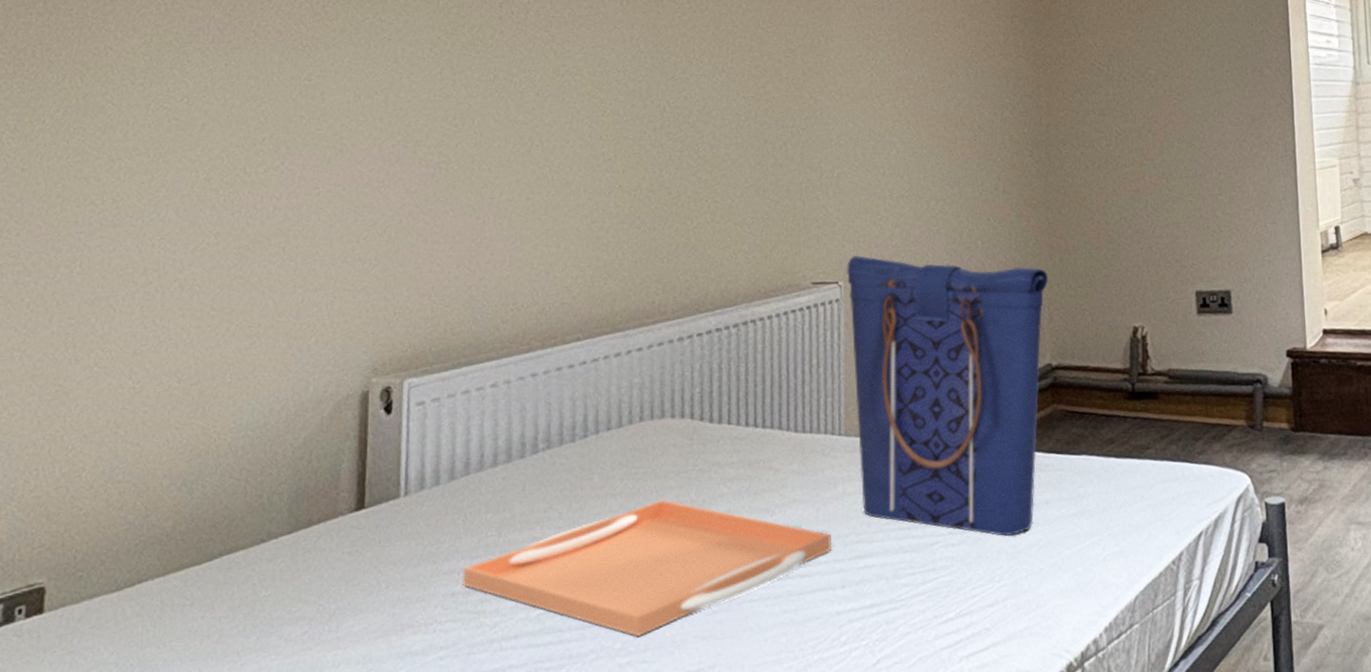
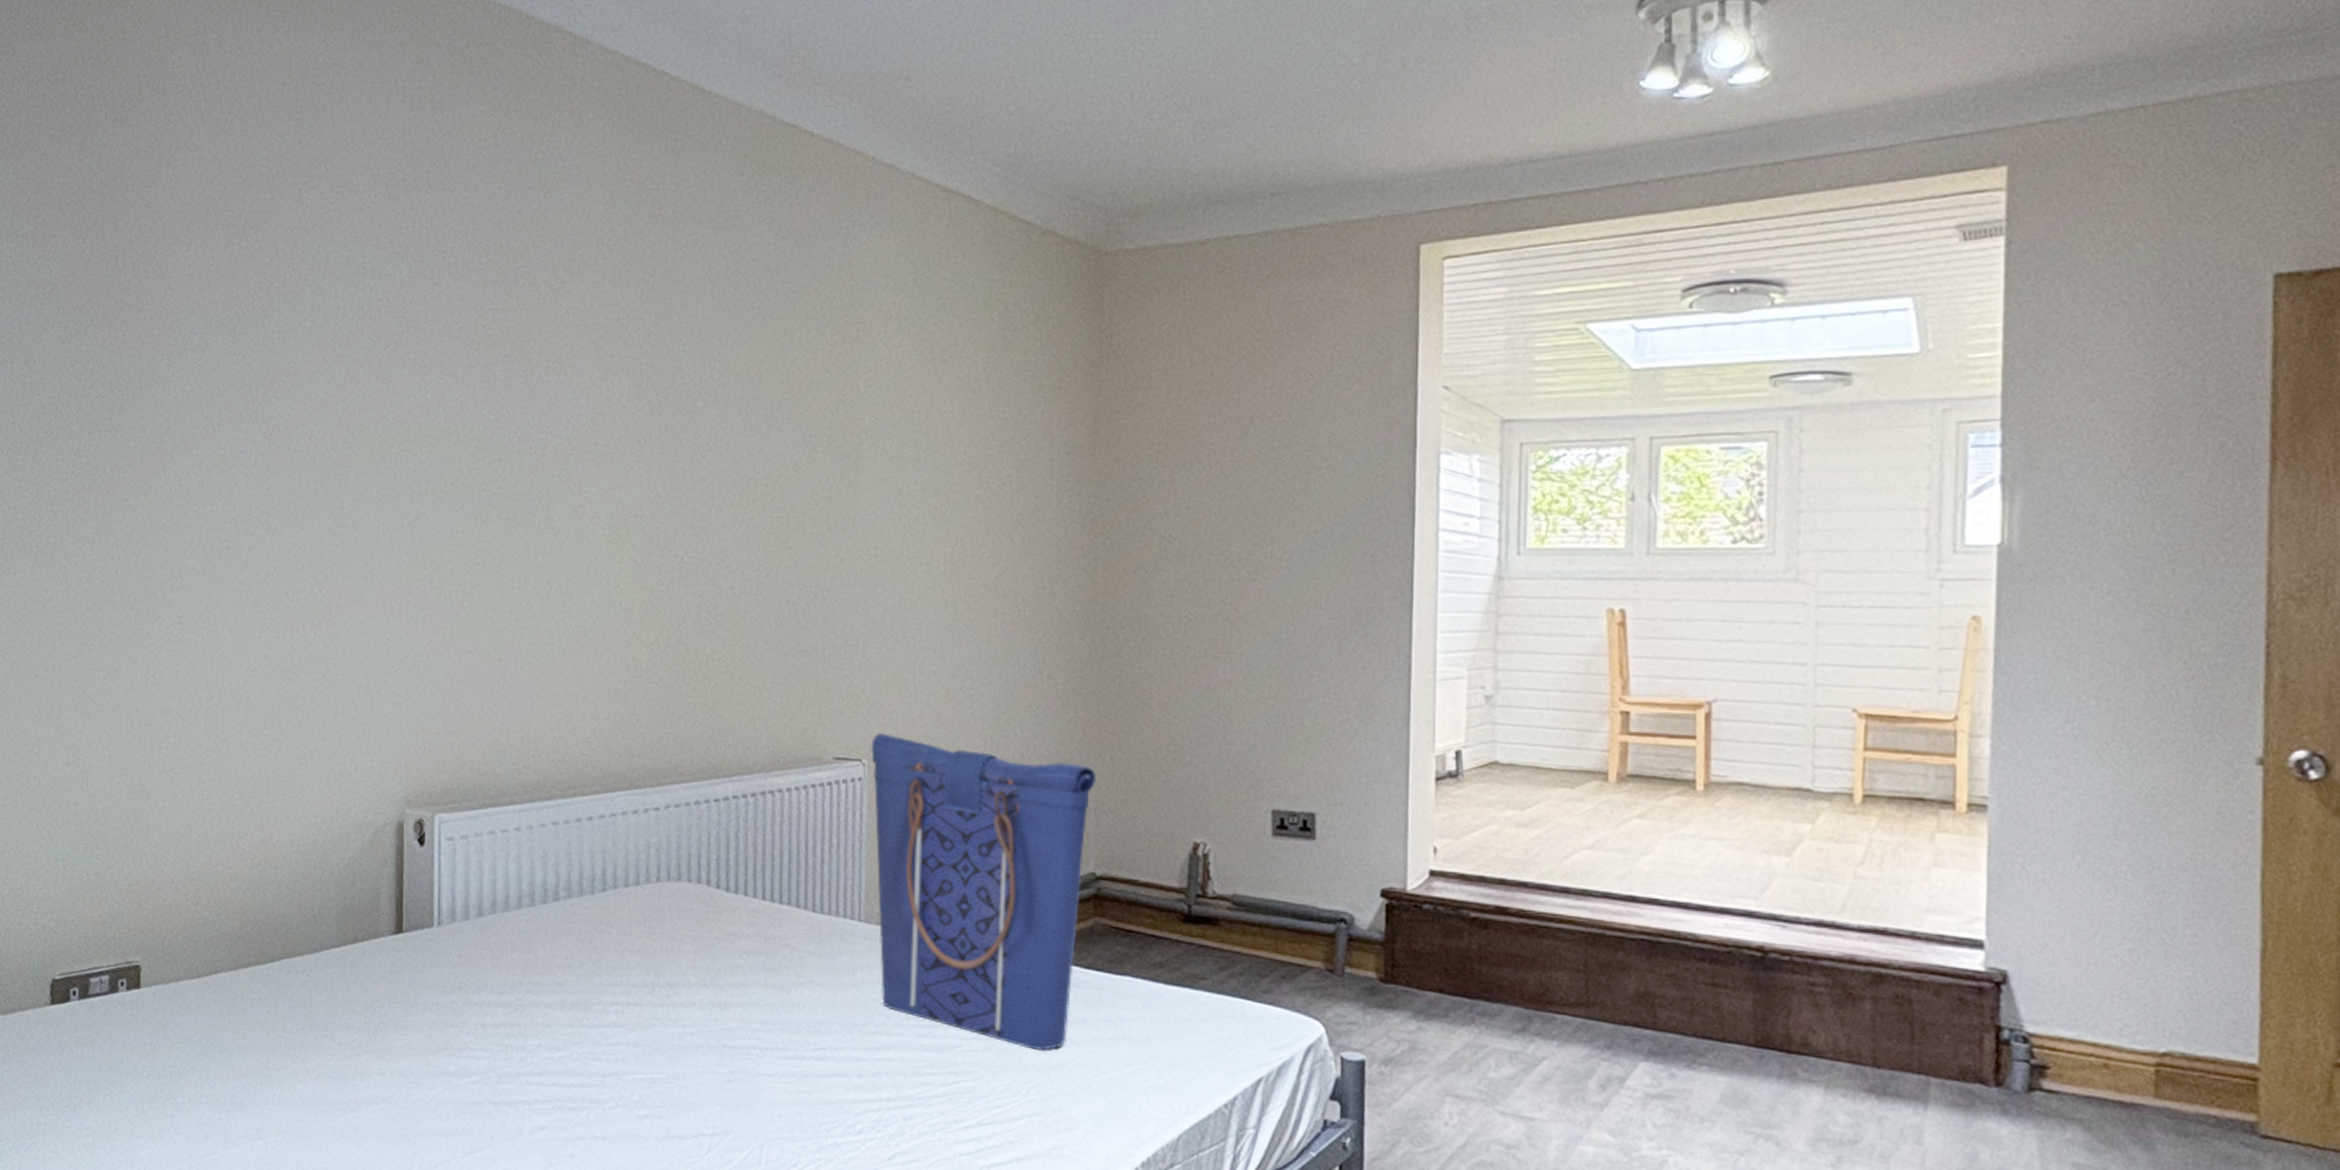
serving tray: present [463,499,832,637] -> none [491,962,849,1092]

